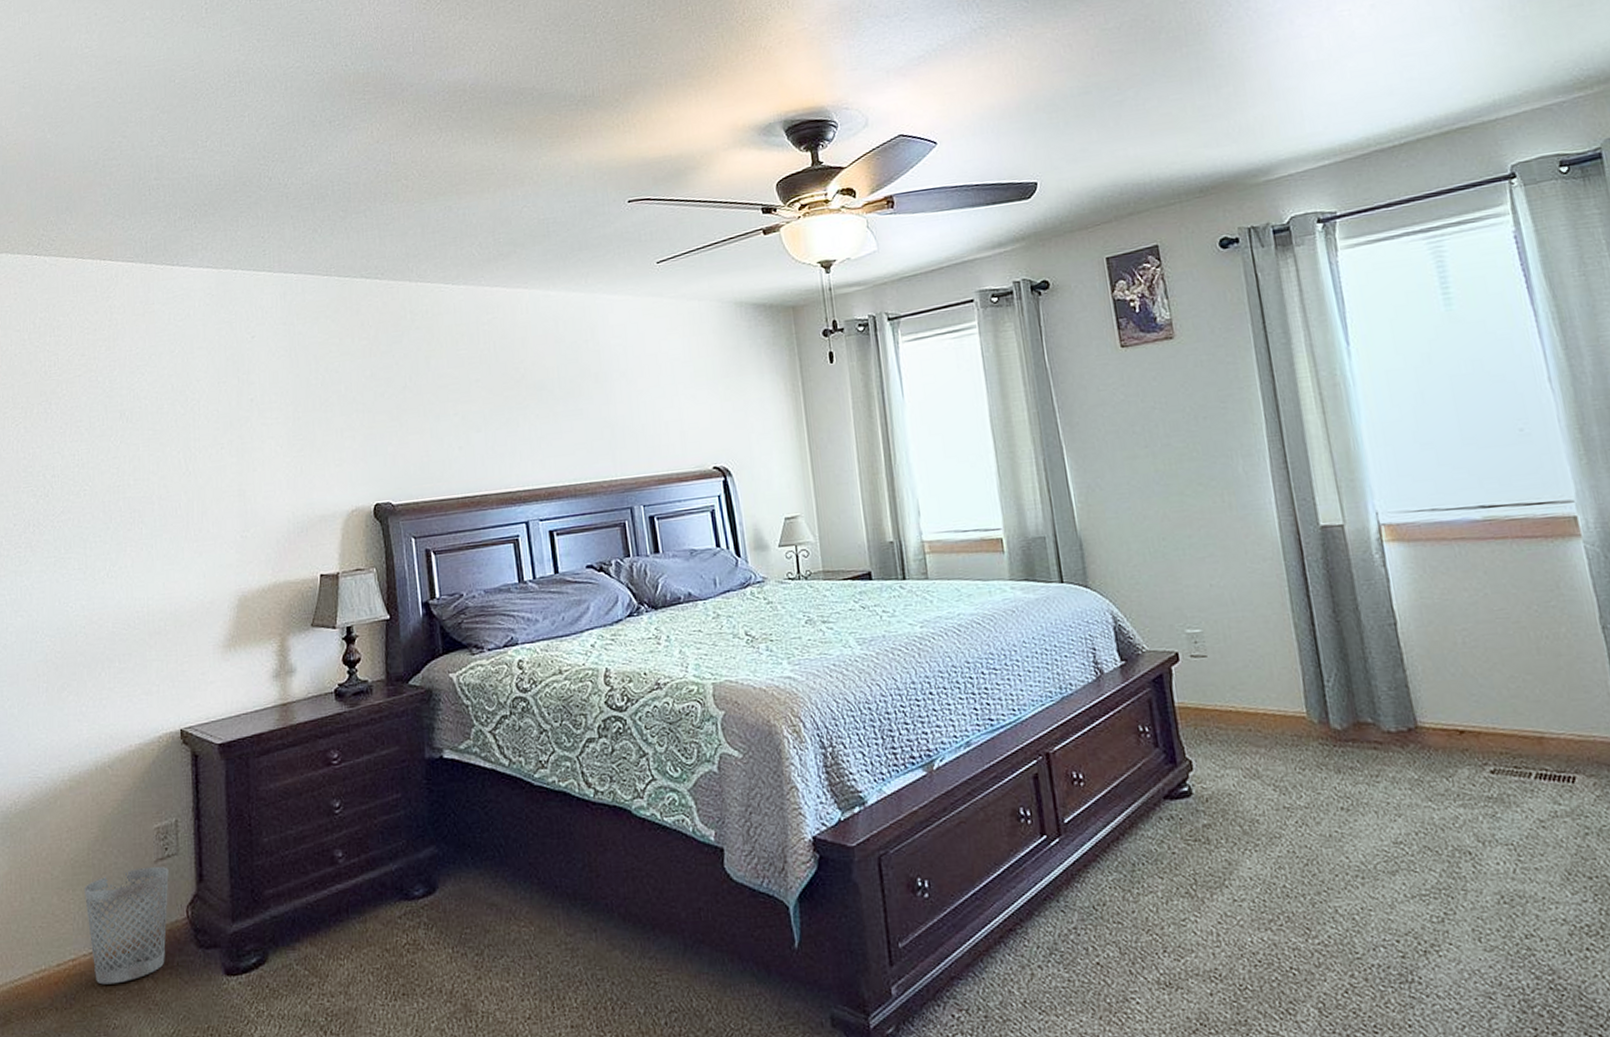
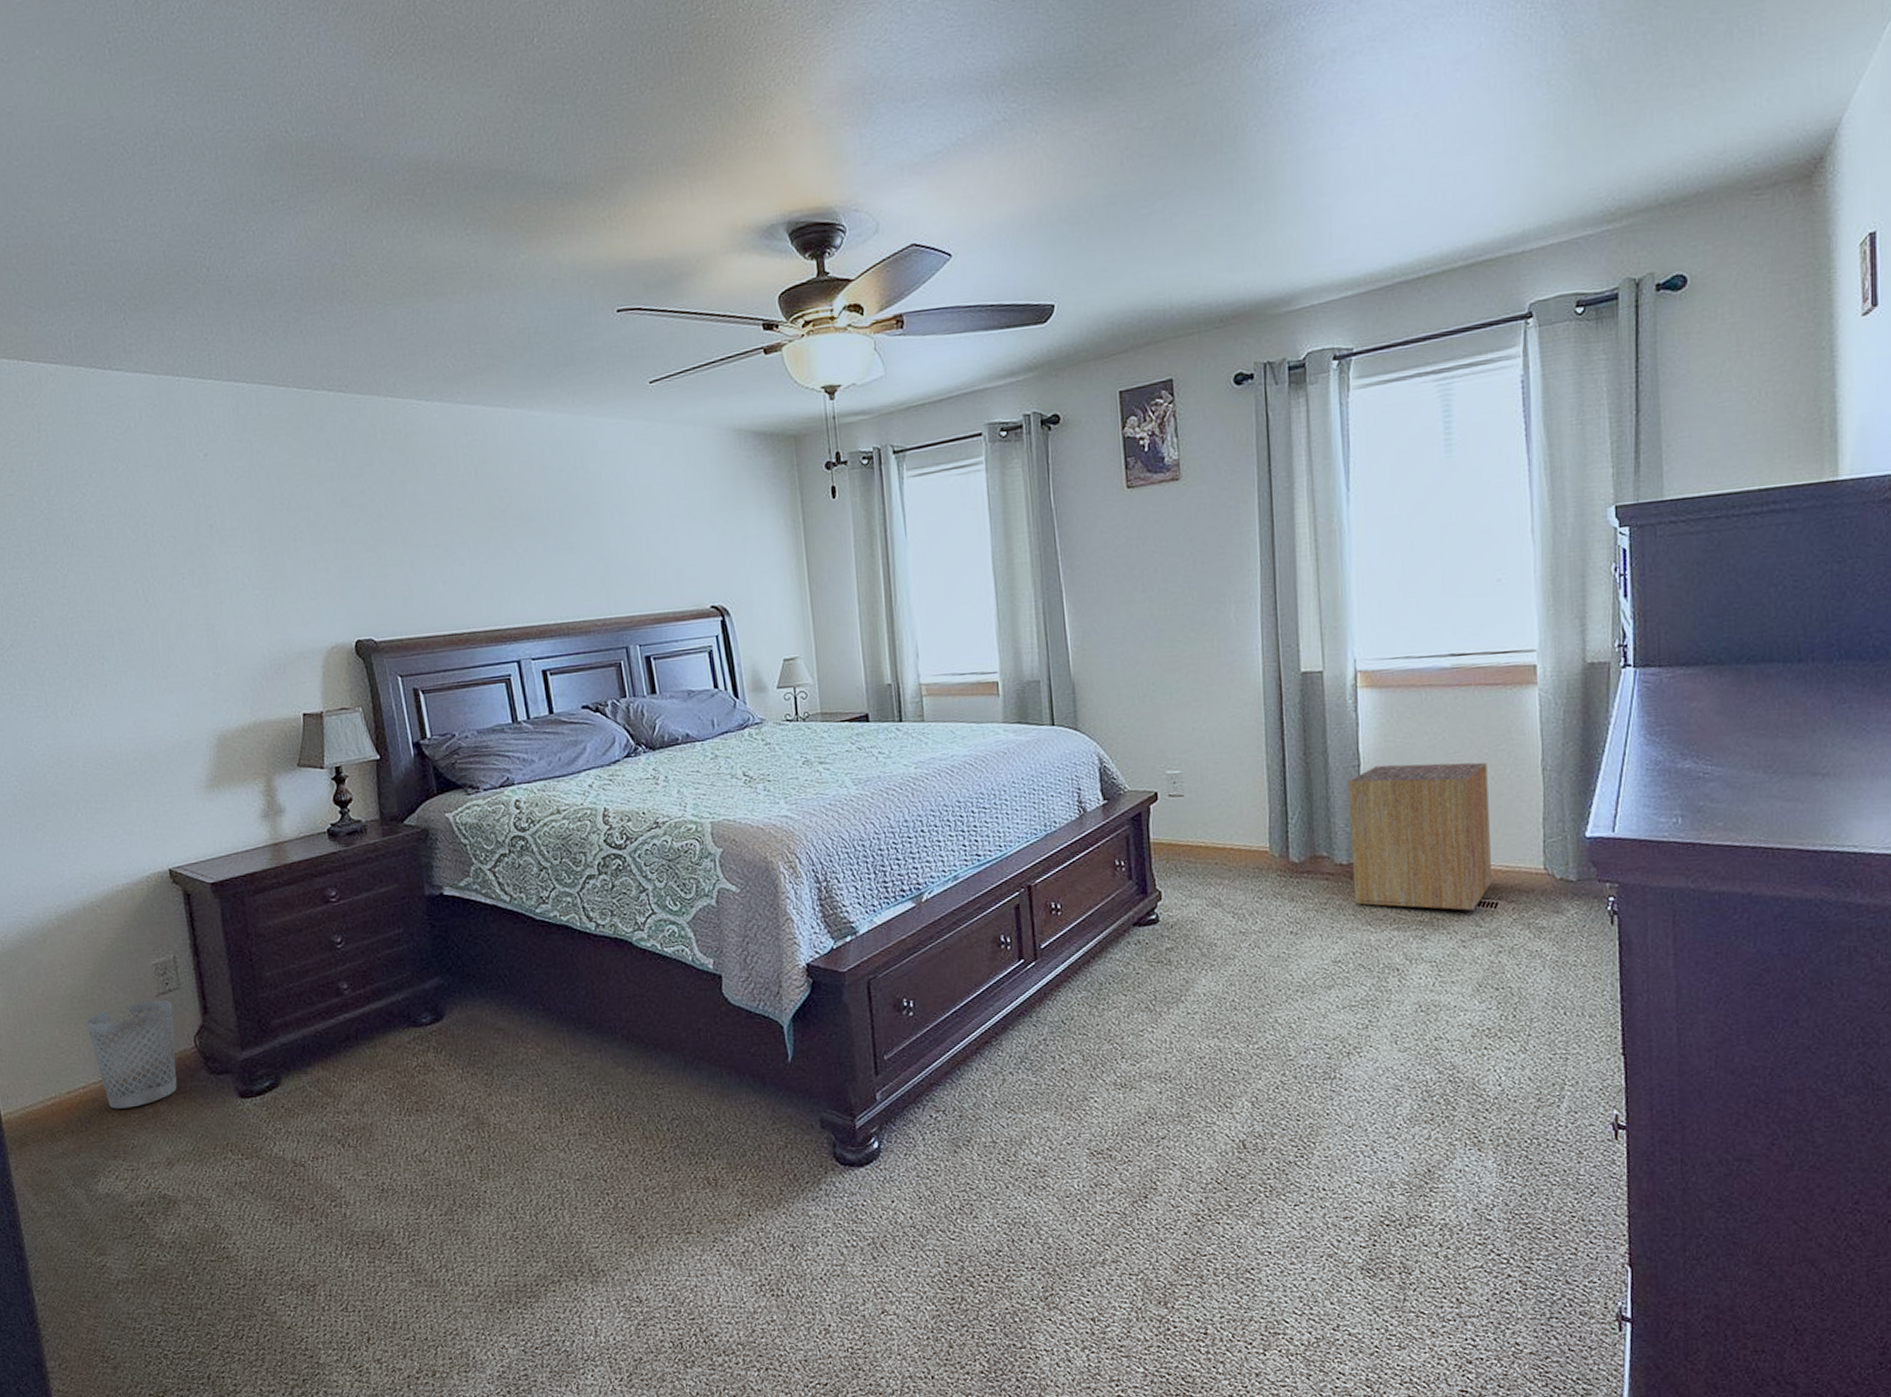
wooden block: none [1385,619,1565,786] -> present [1348,762,1492,911]

